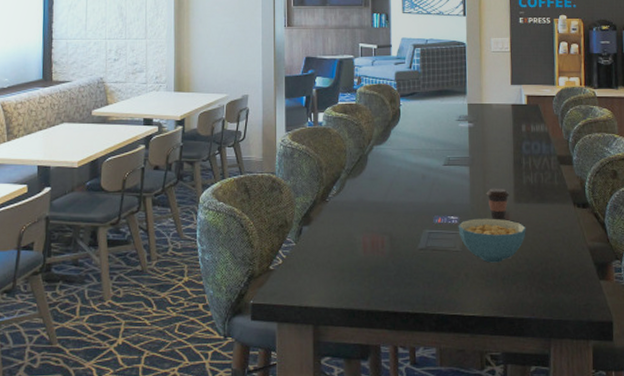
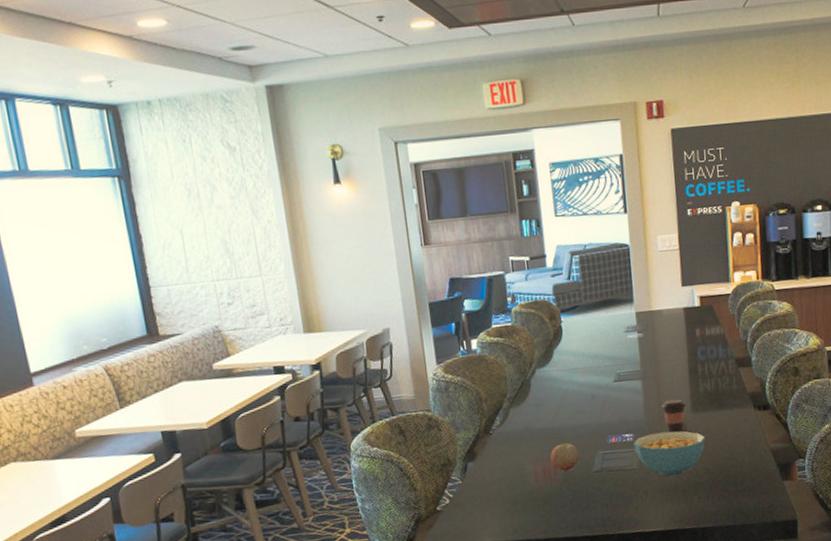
fruit: none [379,218,406,246] -> present [550,443,579,472]

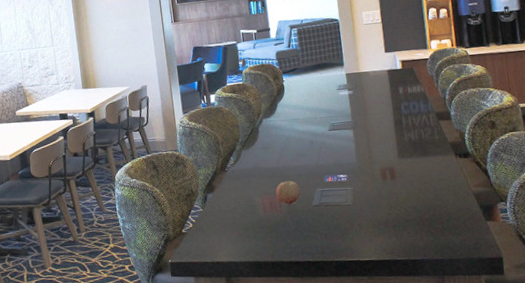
cereal bowl: present [633,430,706,477] -> none [347,173,412,213]
coffee cup: present [661,398,686,433] -> none [371,146,393,175]

